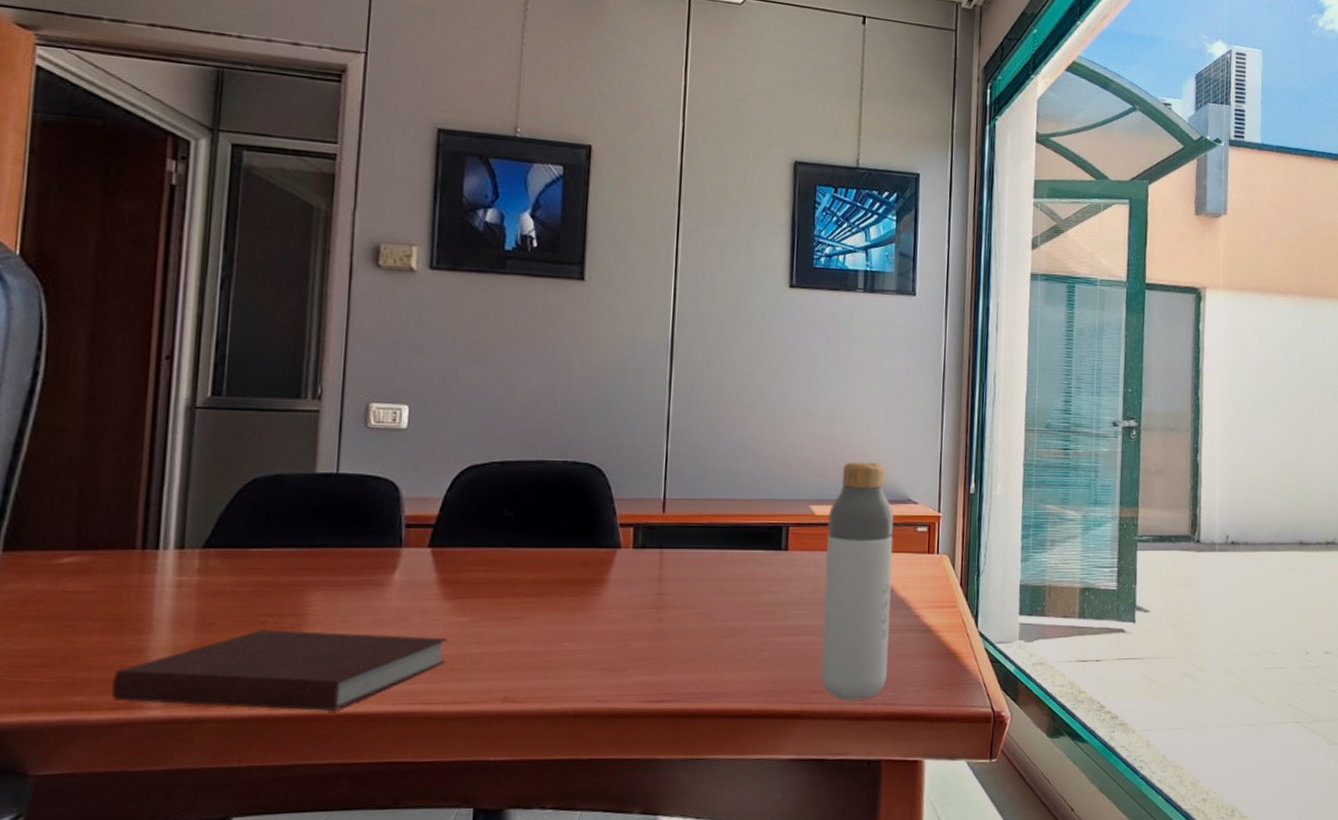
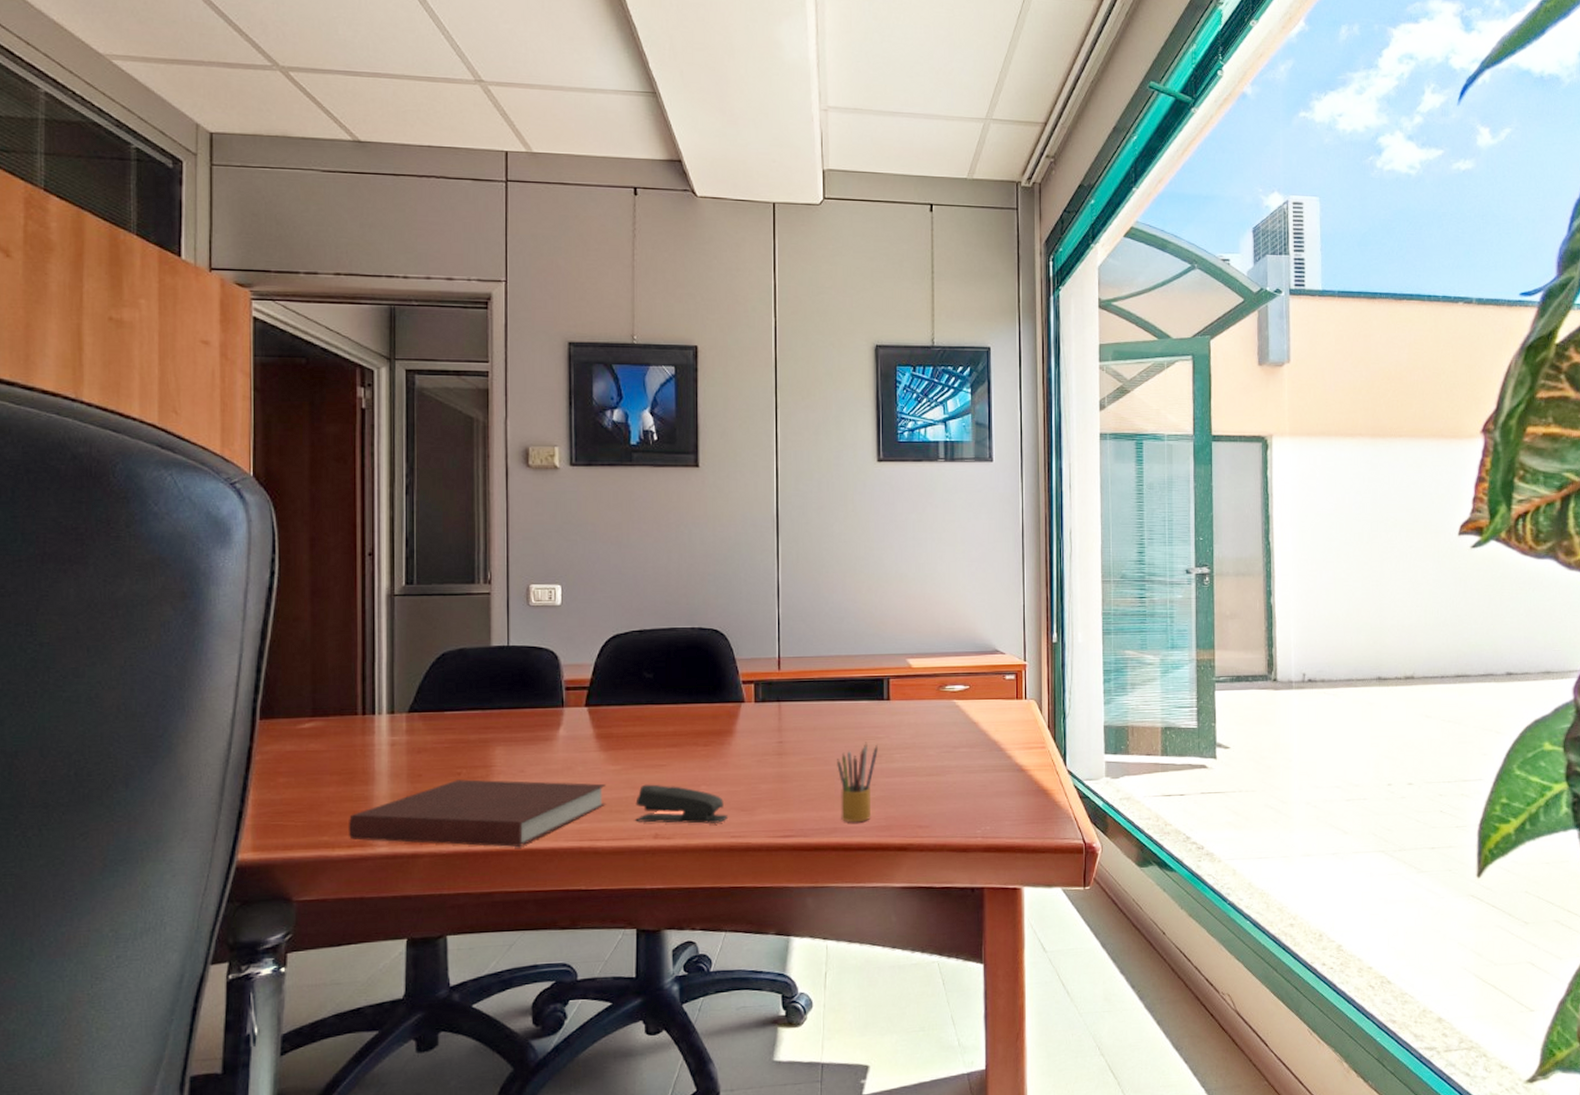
stapler: none [481,639,593,687] -> present [635,784,728,824]
pencil box: none [724,596,772,686] -> present [837,742,878,822]
bottle: present [821,462,894,701] -> none [924,618,985,834]

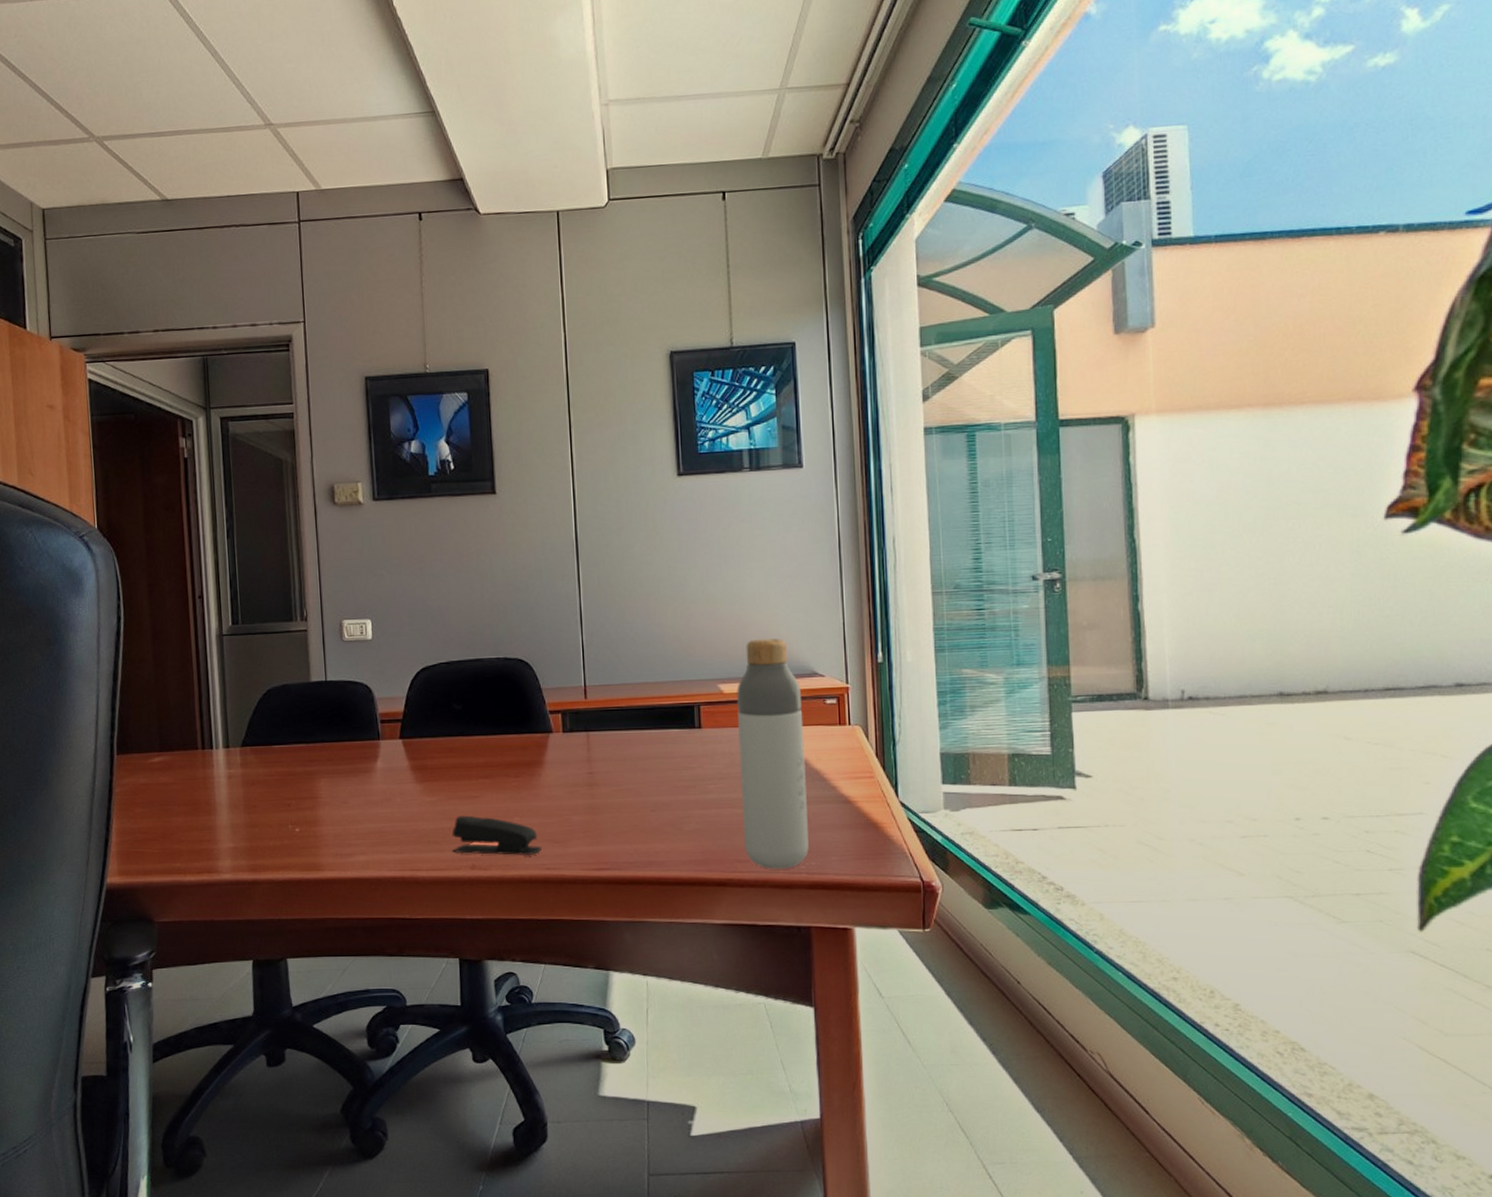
notebook: present [349,779,607,847] -> none [196,810,425,875]
pencil box: present [837,742,878,822] -> none [649,772,691,855]
bottle: none [924,618,985,834] -> present [737,638,809,870]

